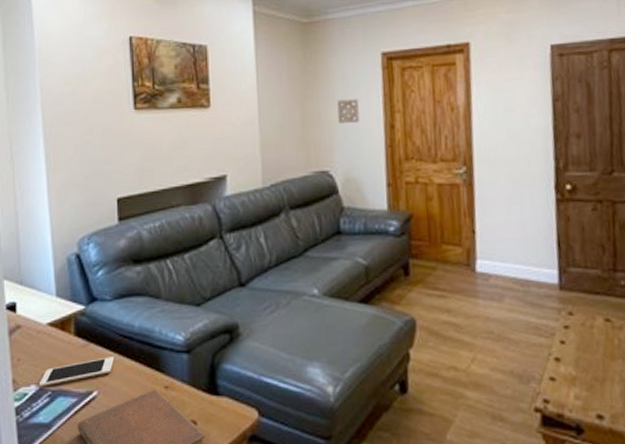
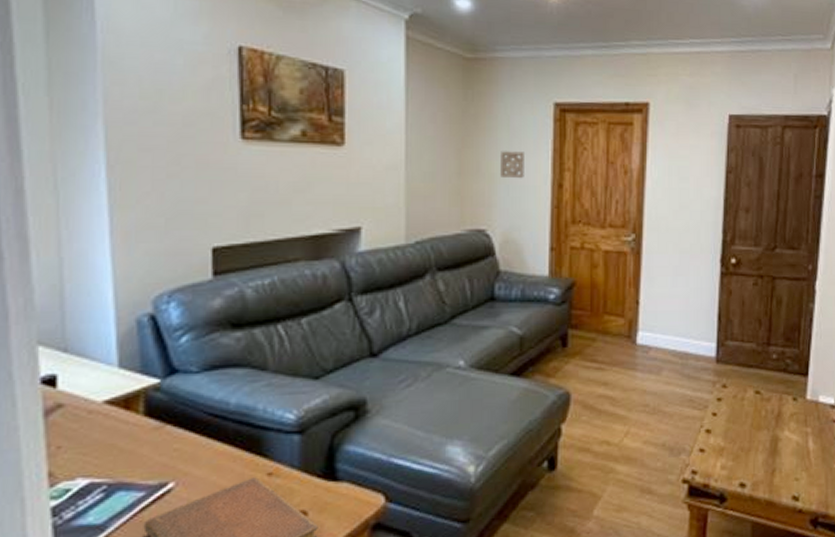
cell phone: present [38,357,115,387] -> none [88,440,201,480]

